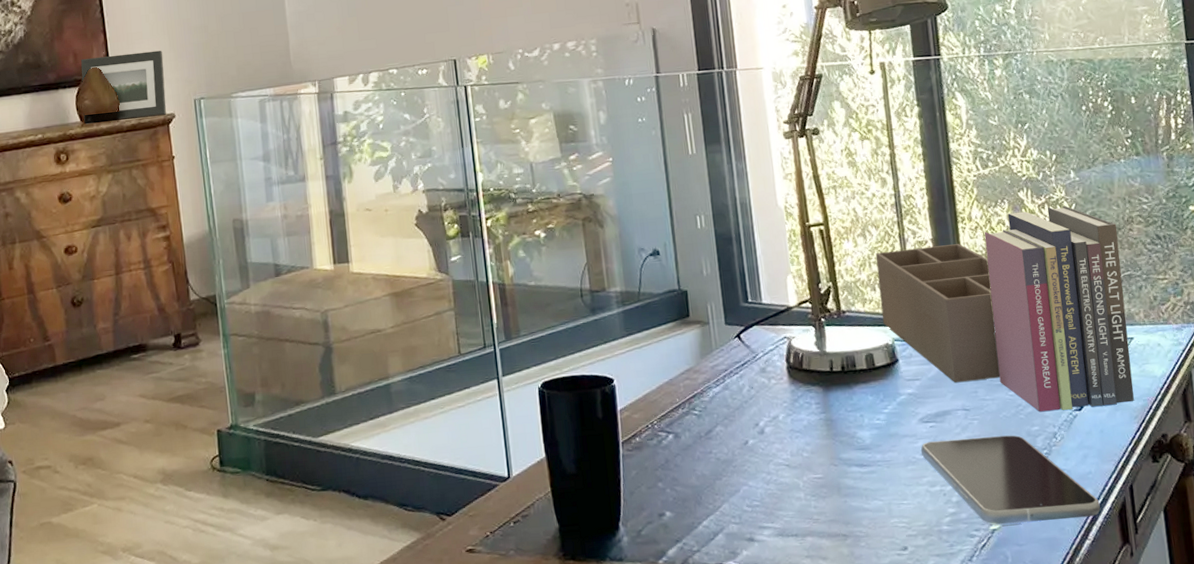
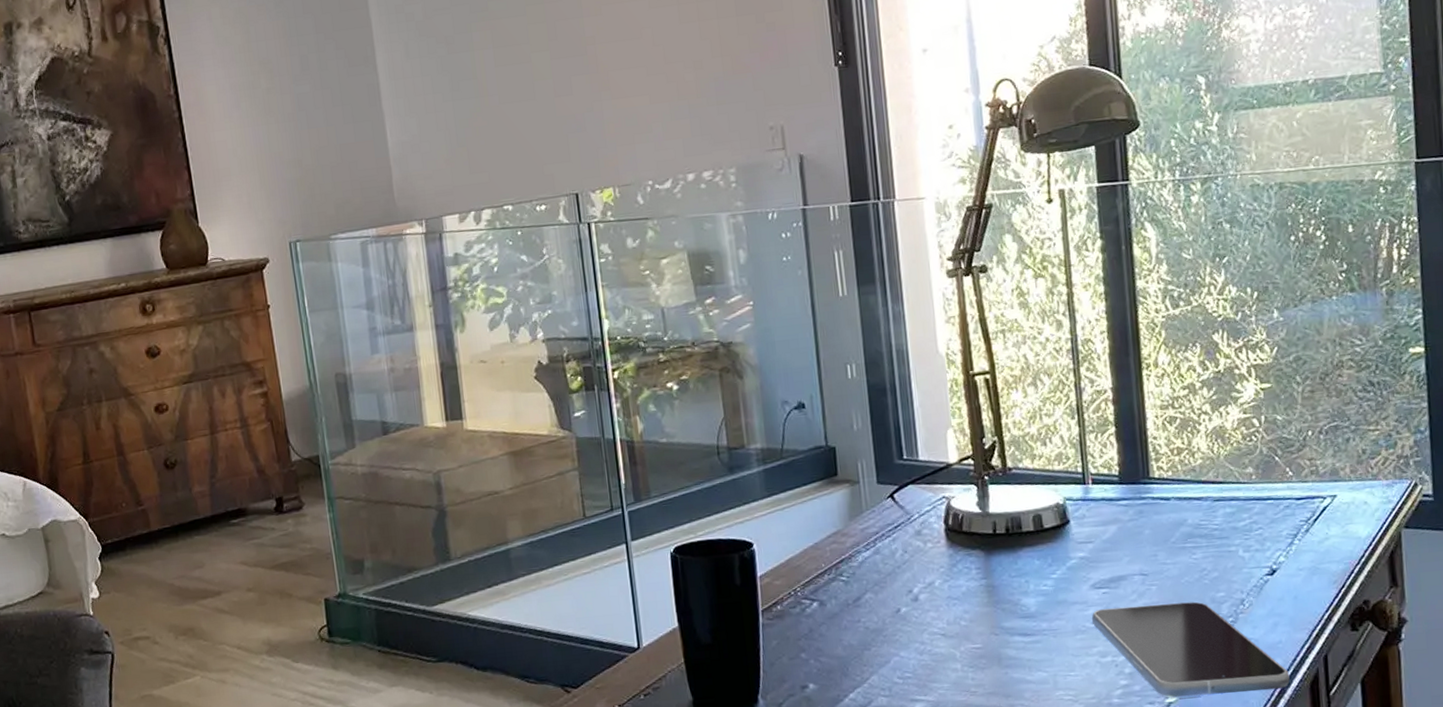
picture frame: present [81,50,167,125] -> none [164,188,259,272]
desk organizer: present [875,244,1001,382] -> none [1047,393,1184,545]
books: present [984,205,1134,412] -> none [1171,348,1334,577]

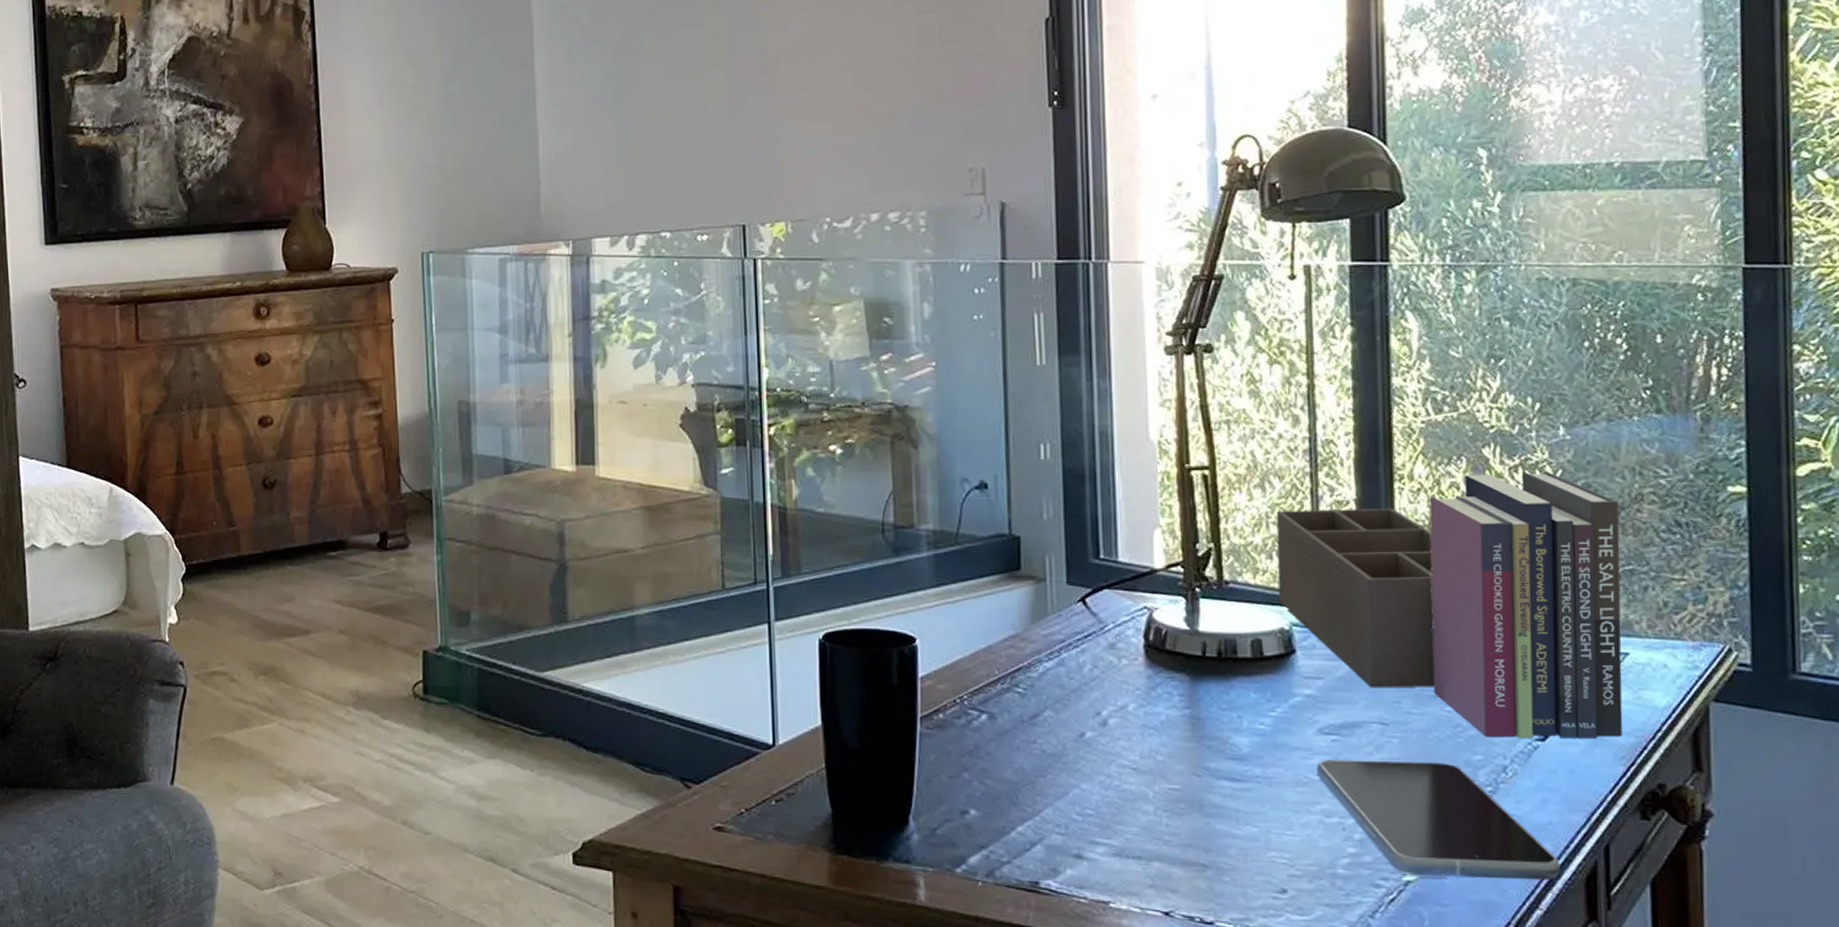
desk organizer: none [1047,393,1184,545] -> present [1276,509,1435,687]
books: none [1171,348,1334,577] -> present [1429,470,1623,739]

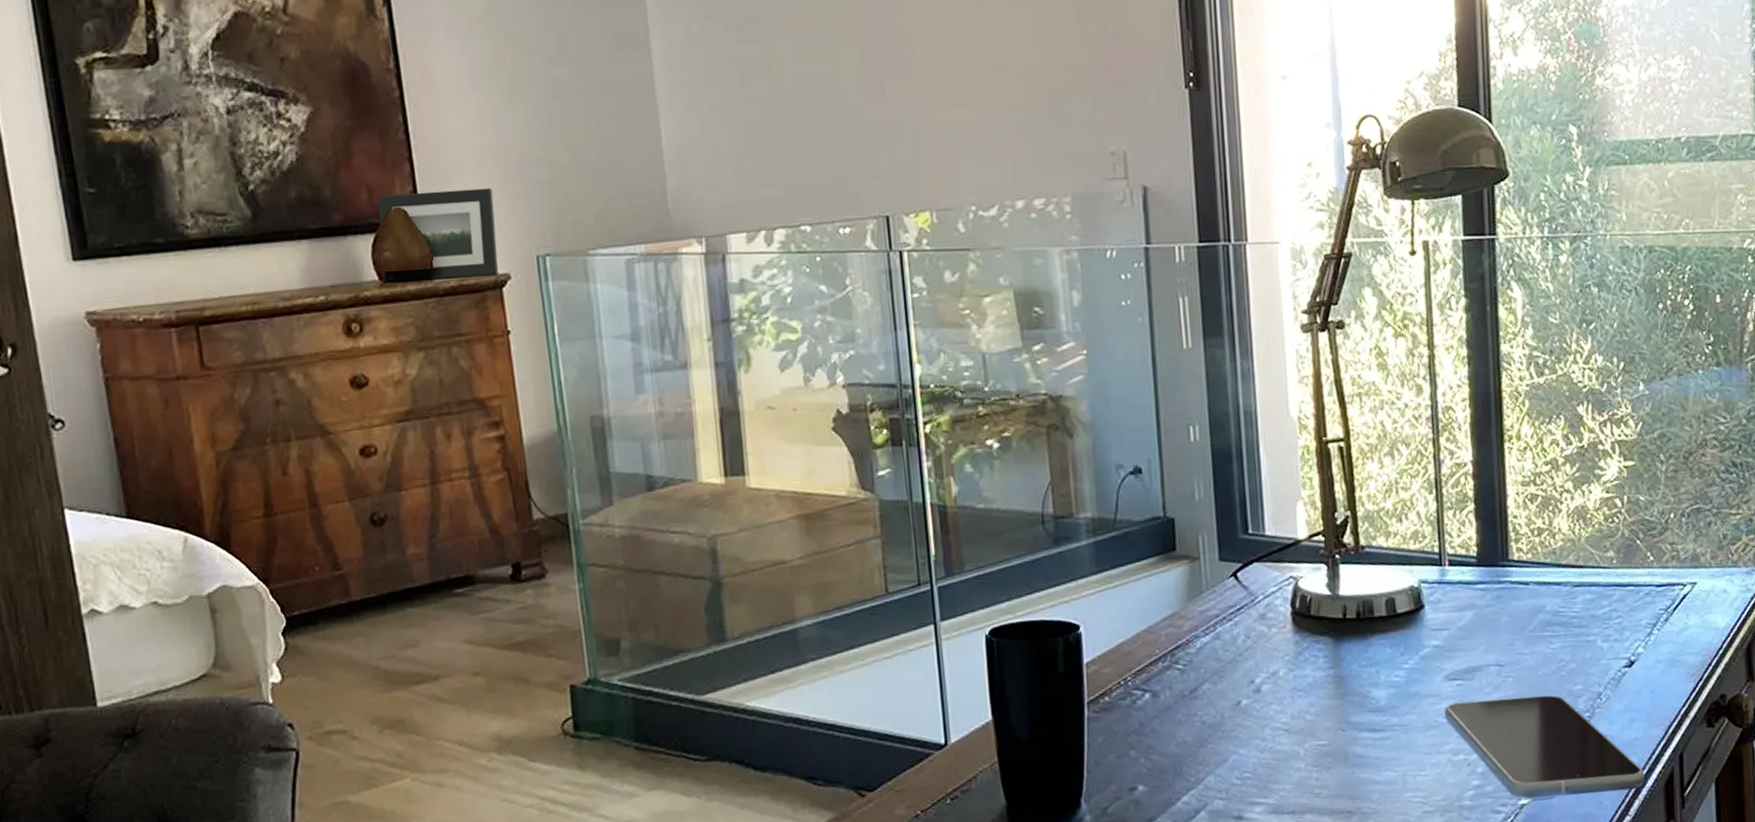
picture frame: none [290,191,388,274] -> present [378,188,499,284]
desk organizer: present [1276,509,1435,687] -> none [1404,467,1542,633]
books: present [1429,470,1623,739] -> none [1534,423,1693,669]

